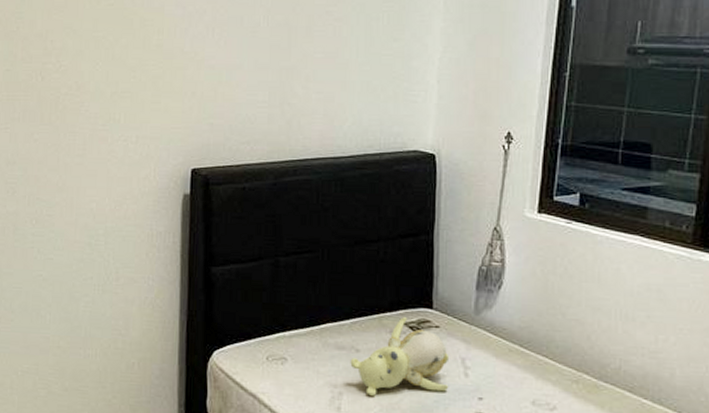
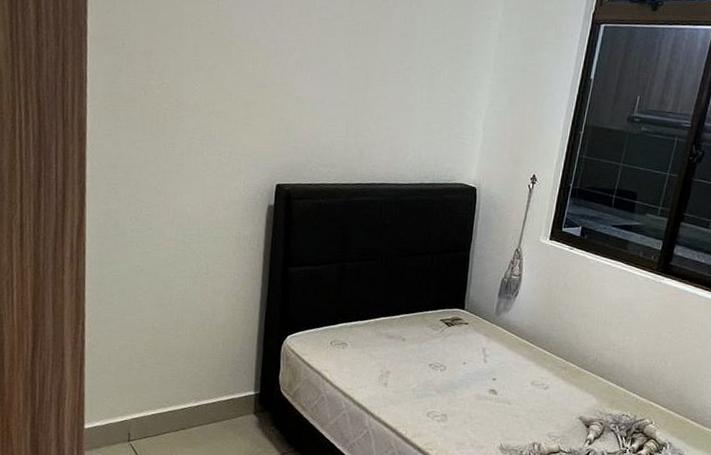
teddy bear: present [350,317,450,396] -> none [397,315,474,375]

